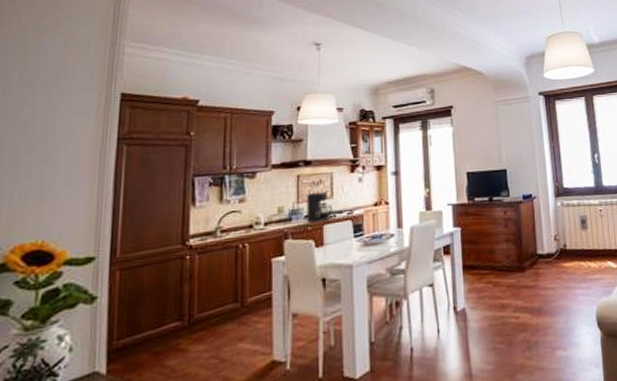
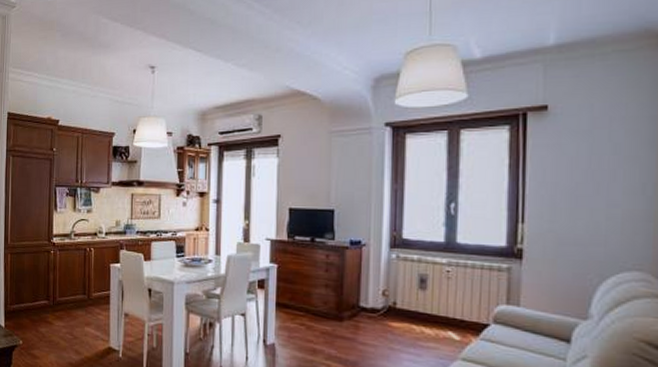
coffee maker: present [306,192,332,223] -> none [138,212,159,238]

